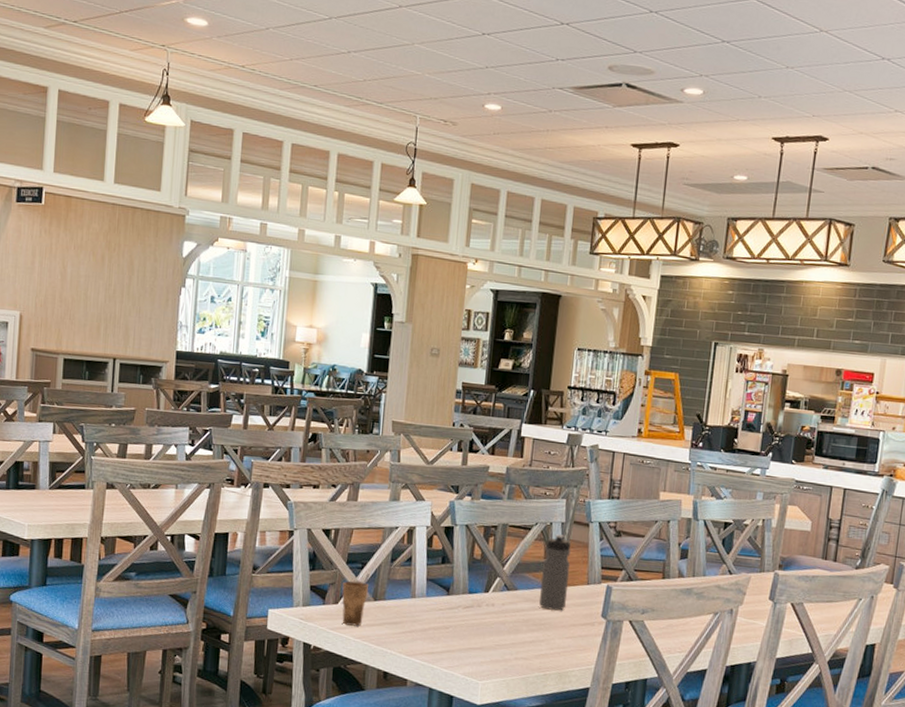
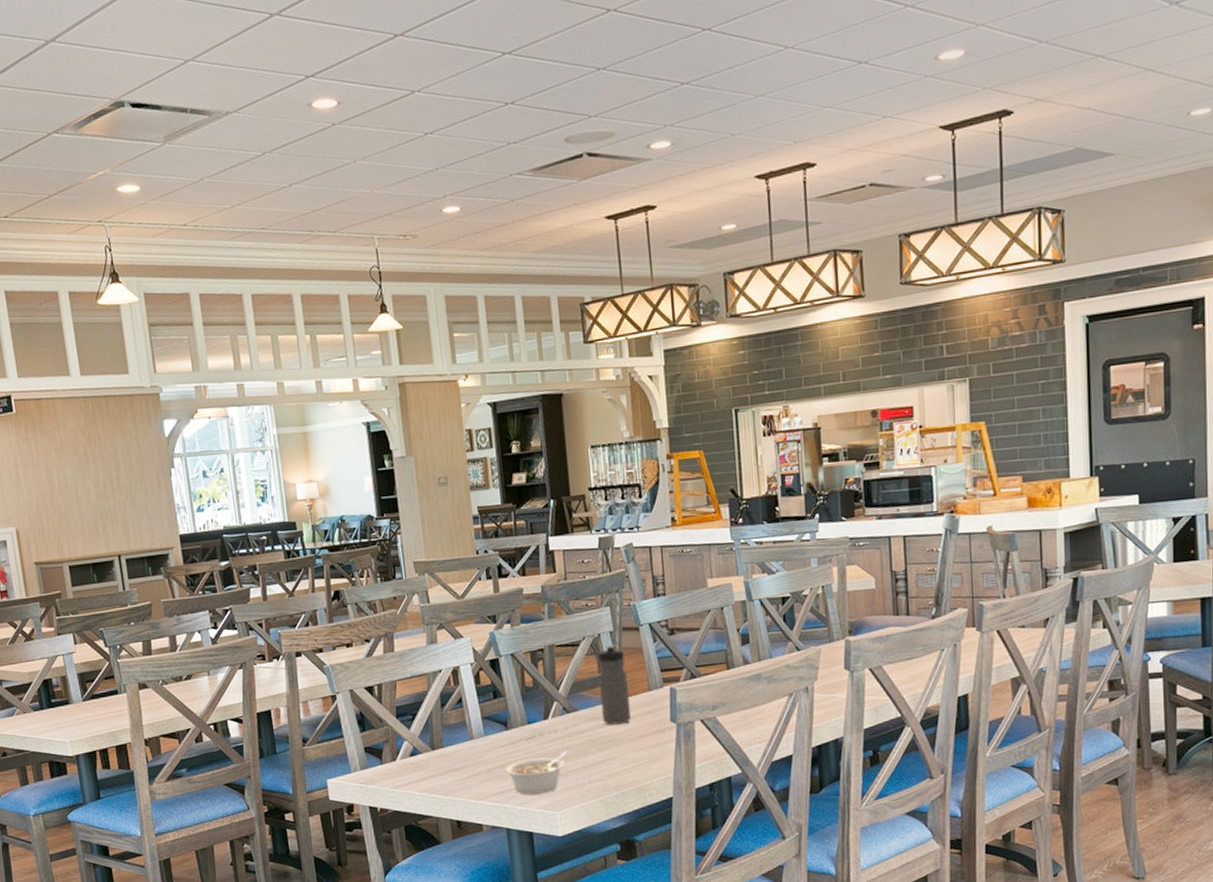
cup: present [341,574,369,626] -> none [396,724,425,781]
legume: none [439,625,501,661] -> present [505,751,568,795]

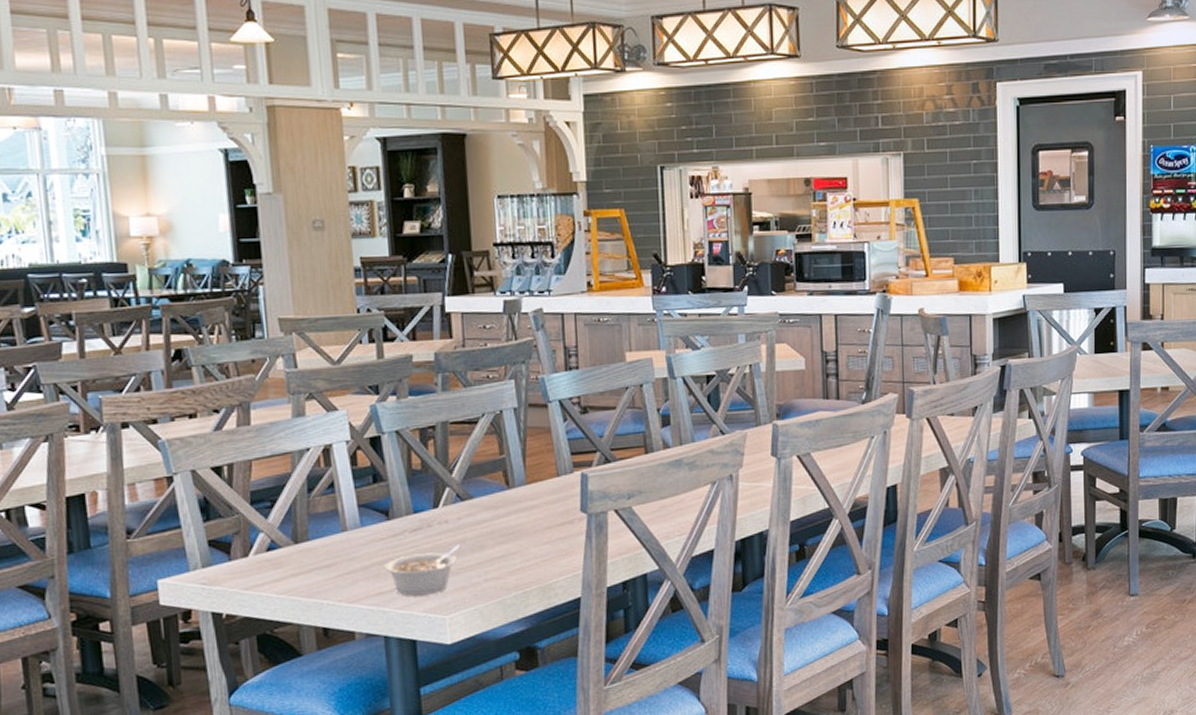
water bottle: present [598,644,631,726] -> none [499,423,536,516]

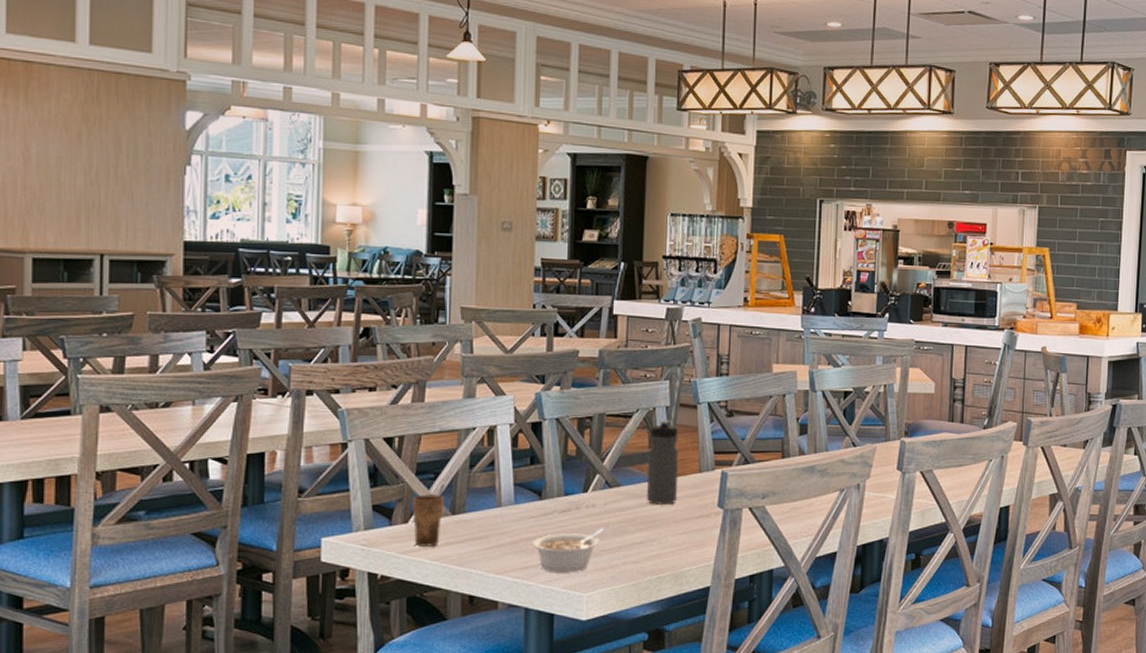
cup: none [250,512,285,581] -> present [412,485,444,547]
water bottle: none [499,423,536,516] -> present [647,420,679,506]

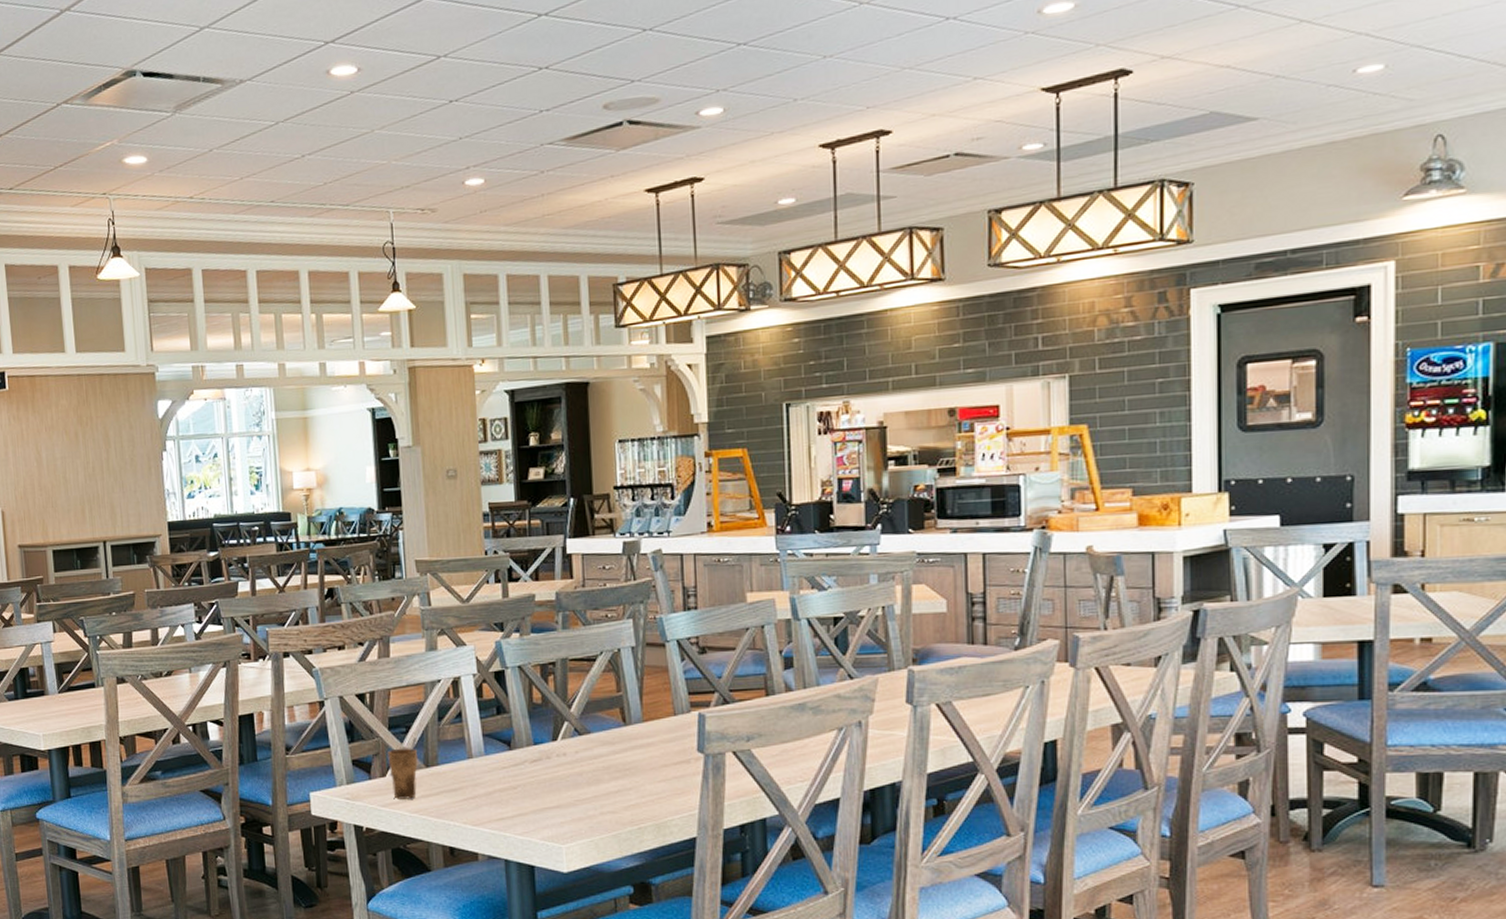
legume: present [532,528,605,572] -> none [506,777,578,823]
water bottle: present [647,420,679,506] -> none [616,661,652,753]

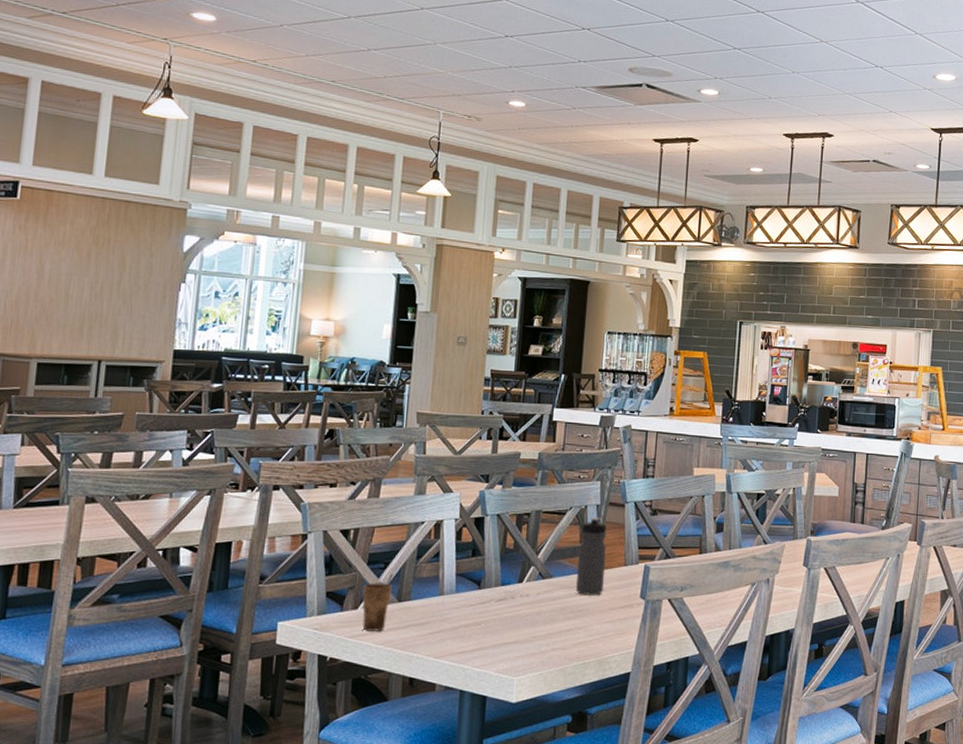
water bottle: none [616,661,652,753] -> present [576,517,607,596]

